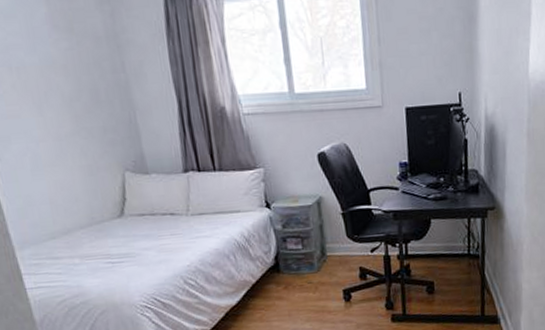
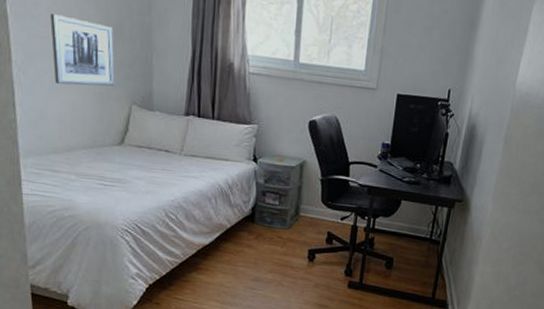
wall art: none [16,89,102,164] -> present [50,14,115,87]

